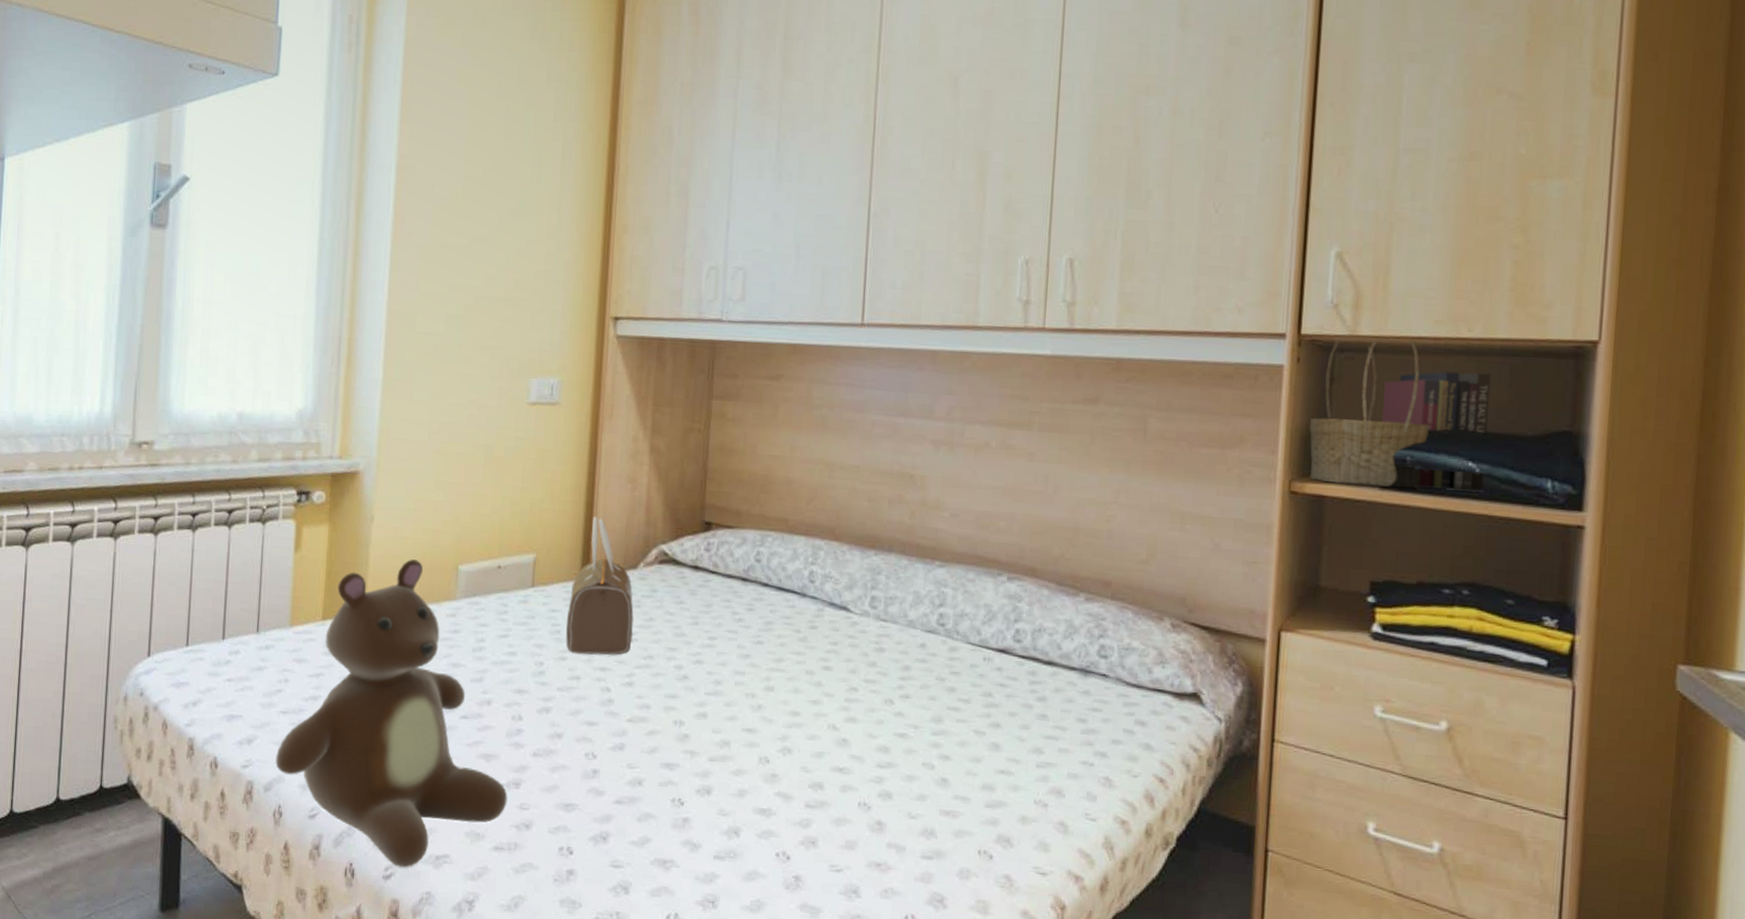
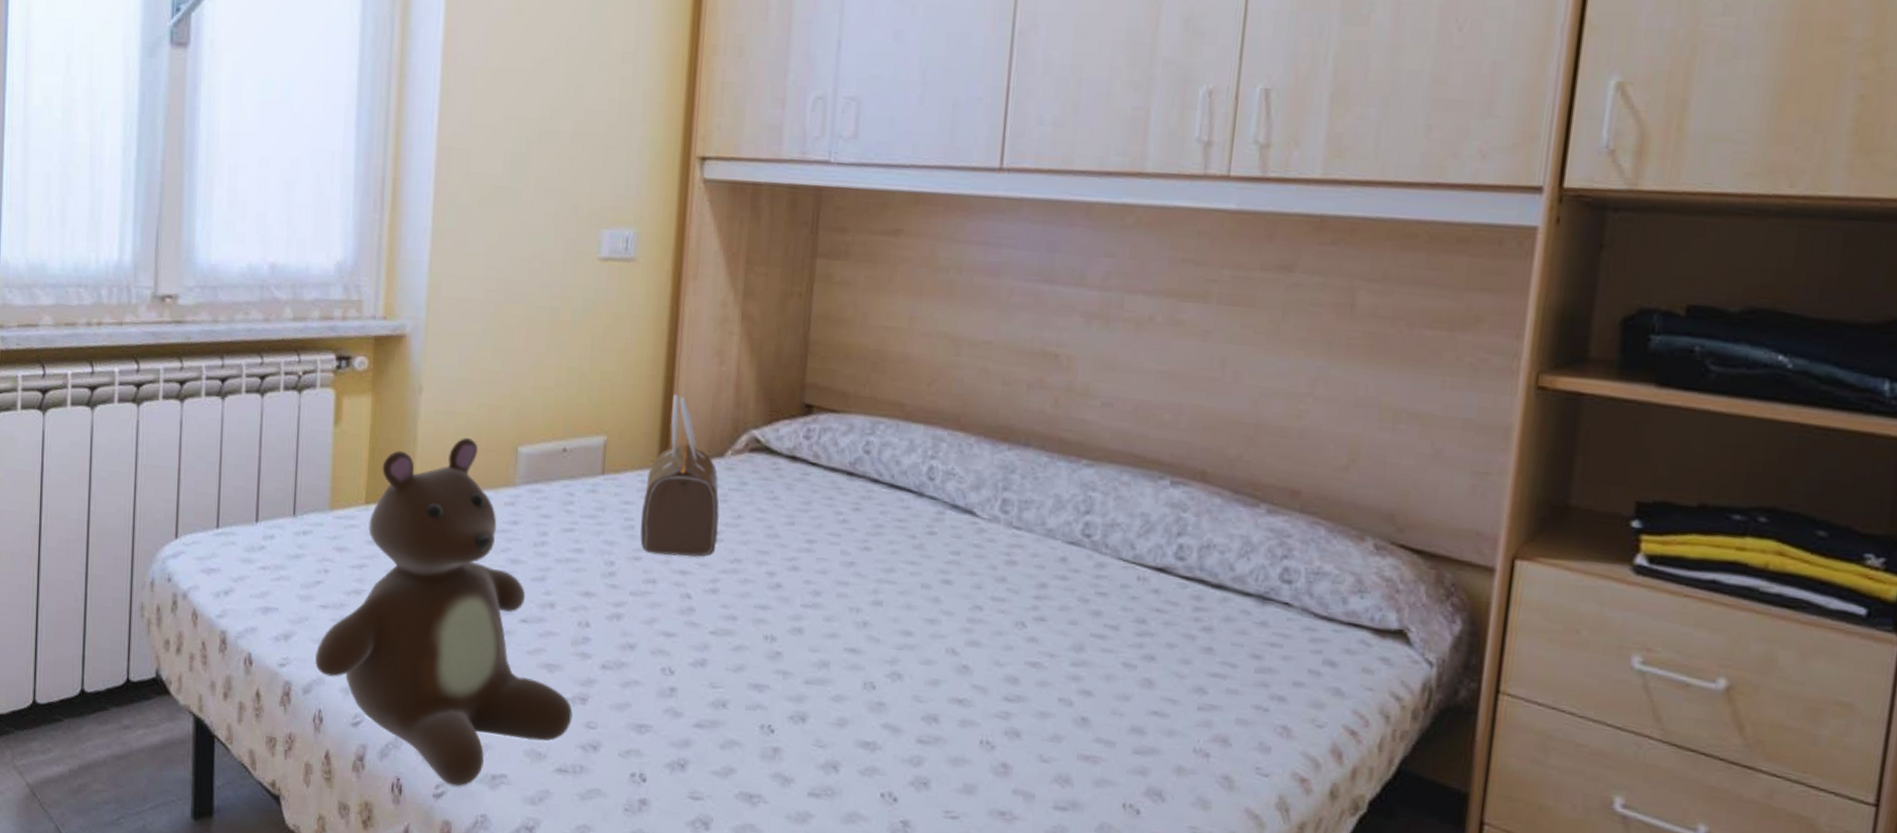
basket: present [1310,338,1429,489] -> none [1565,193,1728,388]
books: present [1382,371,1491,491] -> none [1665,238,1817,392]

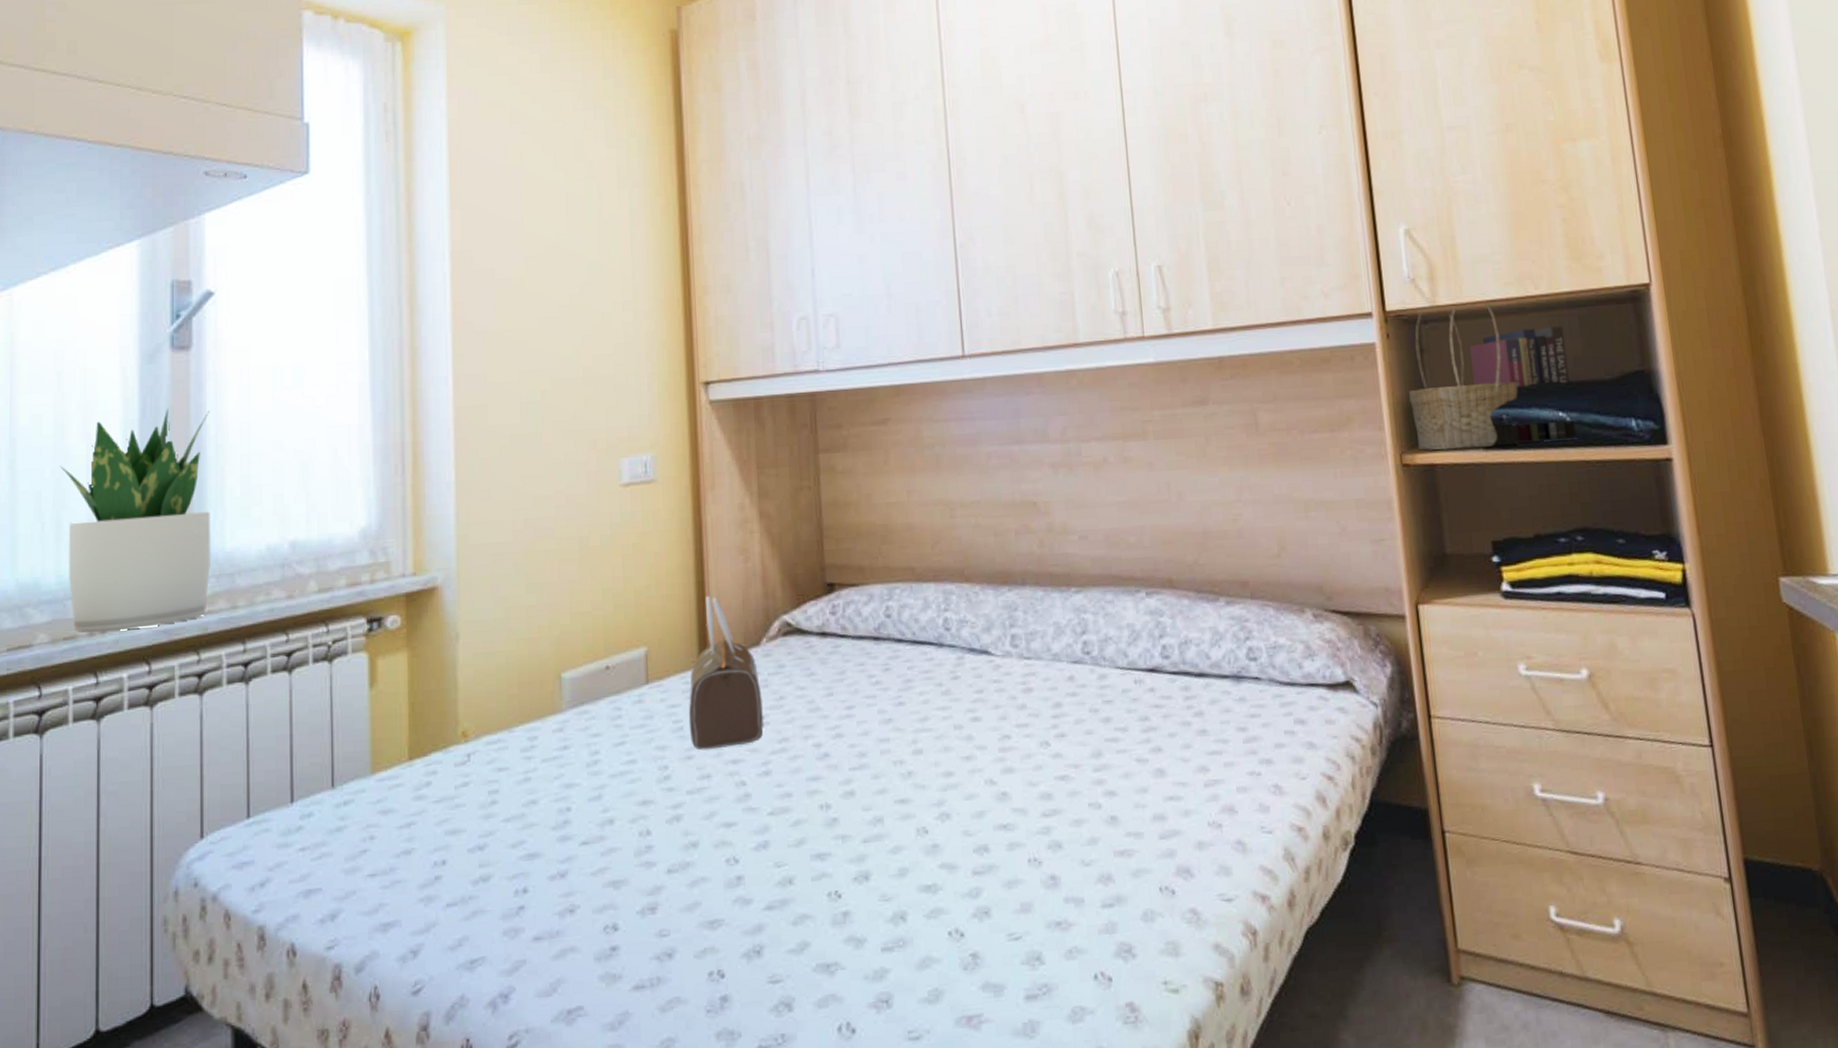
planter: none [67,107,203,327] -> present [60,408,210,634]
teddy bear: present [315,438,573,787] -> none [367,674,644,1032]
basket: none [1565,193,1728,388] -> present [1409,303,1520,451]
books: none [1665,238,1817,392] -> present [1470,326,1576,442]

